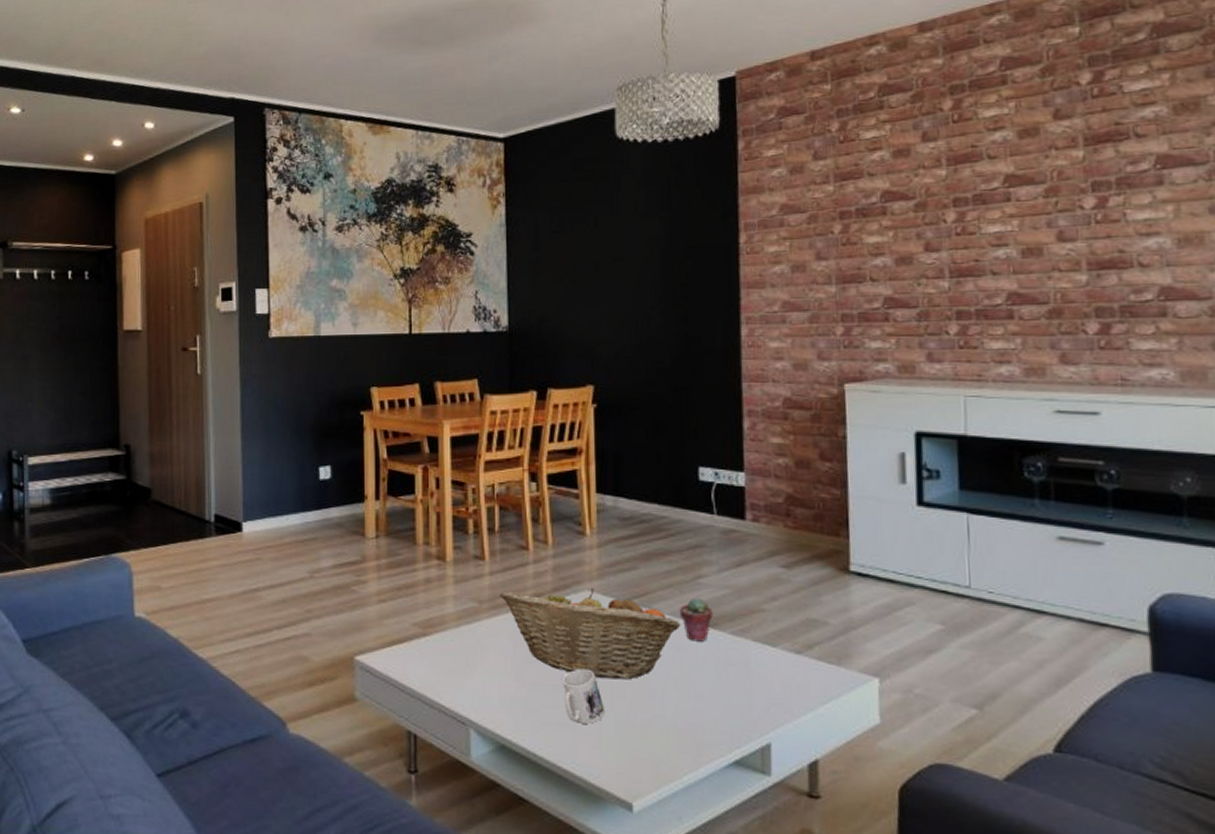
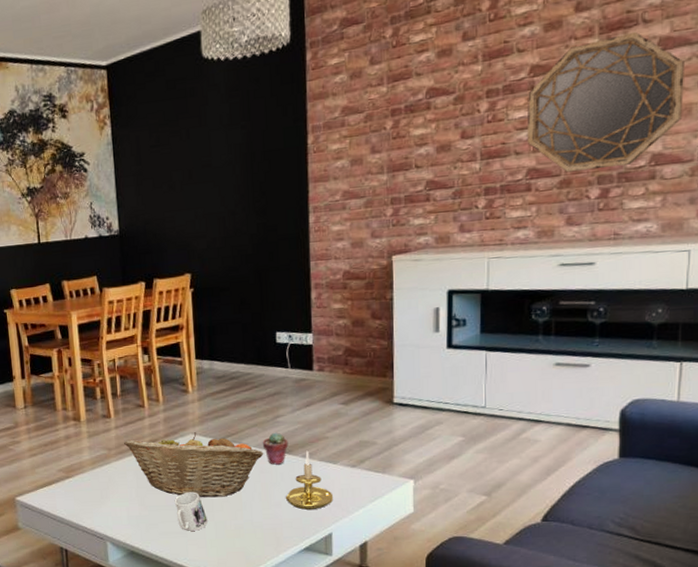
candle holder: none [708,625,773,708] -> present [285,450,334,510]
home mirror: none [1003,146,1193,301] -> present [527,31,686,173]

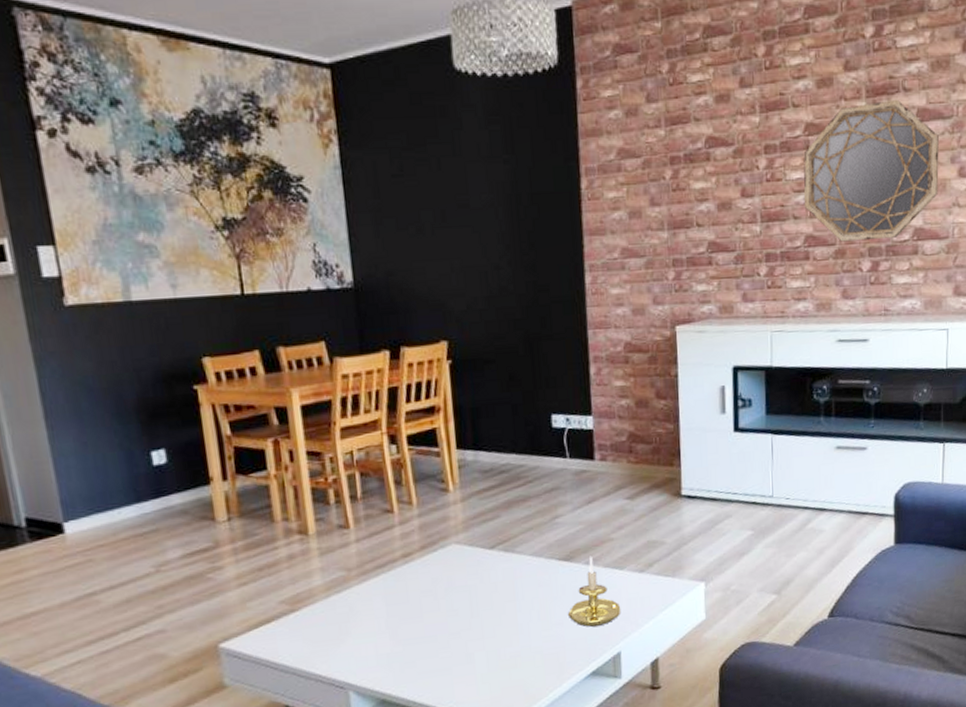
fruit basket: present [124,432,264,498] -> none [368,541,542,623]
mug: present [174,492,208,531] -> none [435,616,477,667]
potted succulent: present [262,432,288,465] -> none [539,536,570,576]

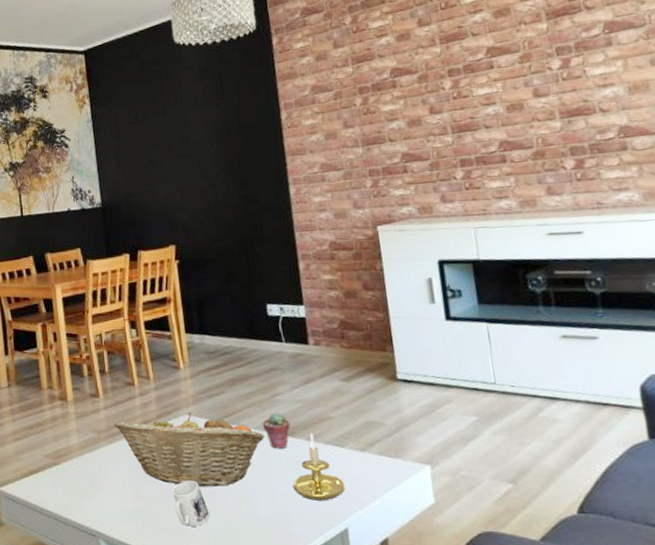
fruit basket: none [368,541,542,623] -> present [114,412,265,487]
mug: none [435,616,477,667] -> present [171,480,210,526]
potted succulent: none [539,536,570,576] -> present [262,412,291,449]
home mirror: present [803,99,940,242] -> none [488,17,641,145]

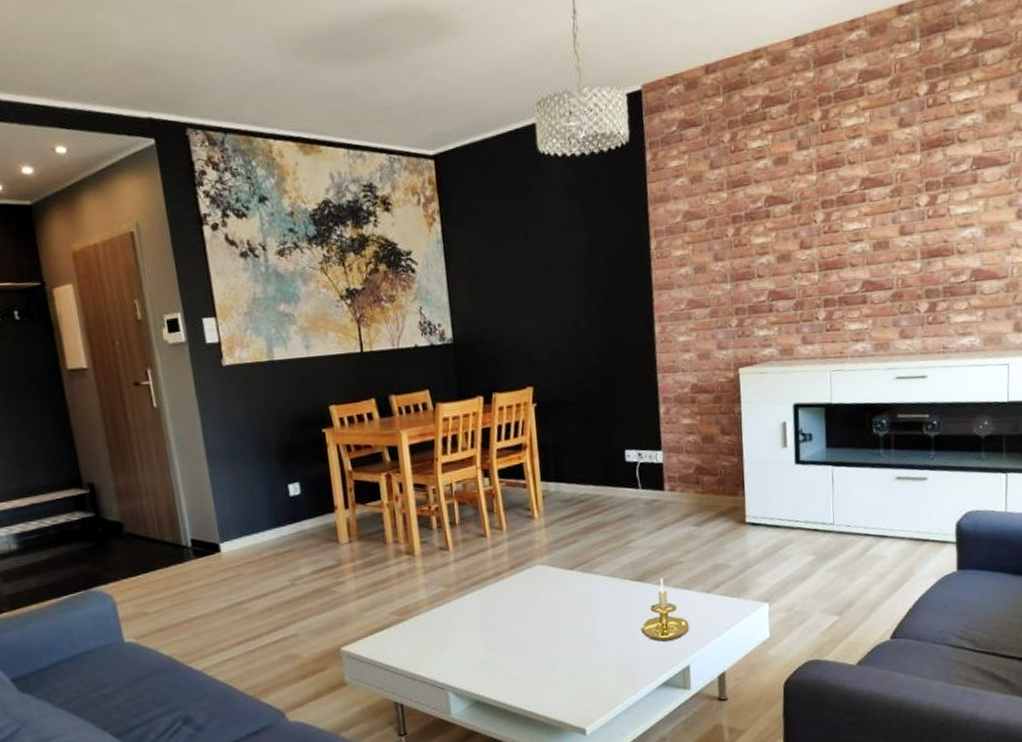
fruit basket: present [114,412,265,487] -> none [465,562,617,634]
mug: present [171,480,210,526] -> none [522,629,559,673]
potted succulent: present [262,412,291,449] -> none [614,558,642,595]

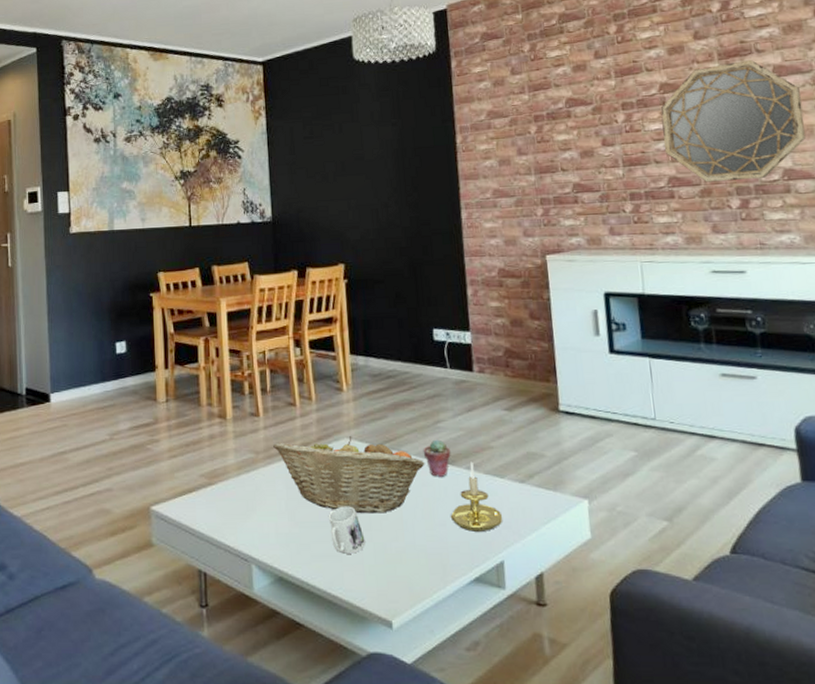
fruit basket: none [465,562,617,634] -> present [273,436,425,514]
mug: none [522,629,559,673] -> present [328,506,365,554]
potted succulent: none [614,558,642,595] -> present [423,439,451,477]
home mirror: none [860,150,997,286] -> present [660,59,806,183]

